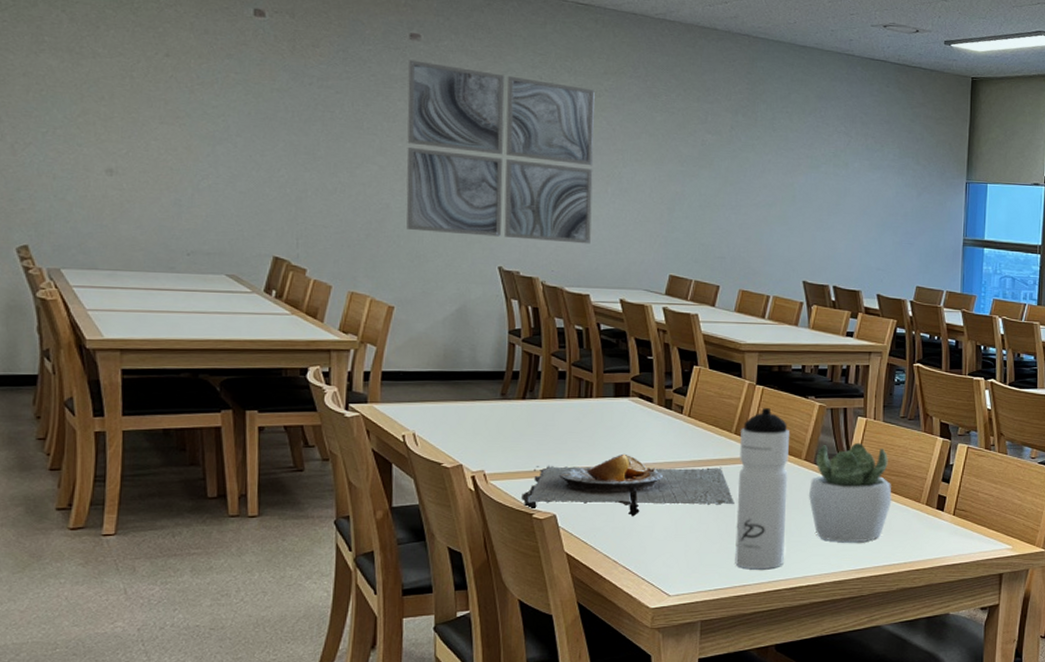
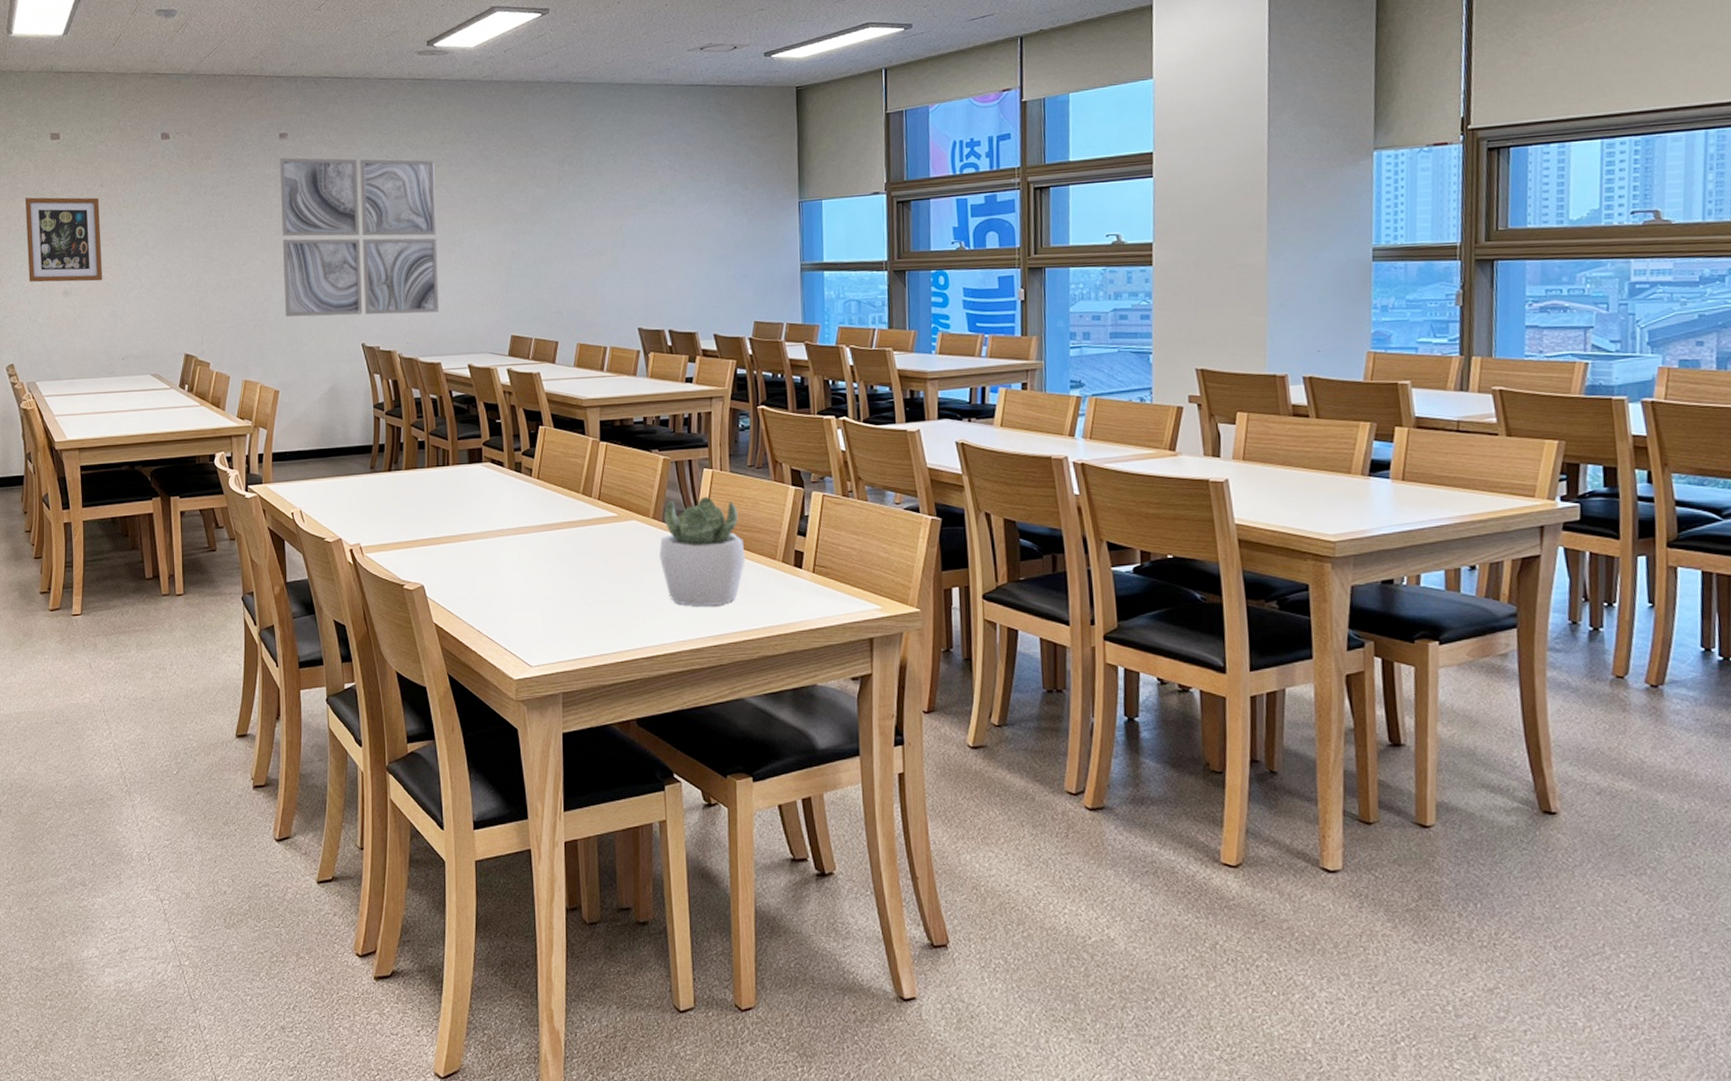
wall art: none [53,54,165,164] -> present [25,197,103,283]
plate: present [521,453,734,517] -> none [393,520,587,585]
water bottle: present [735,408,790,570] -> none [587,465,639,638]

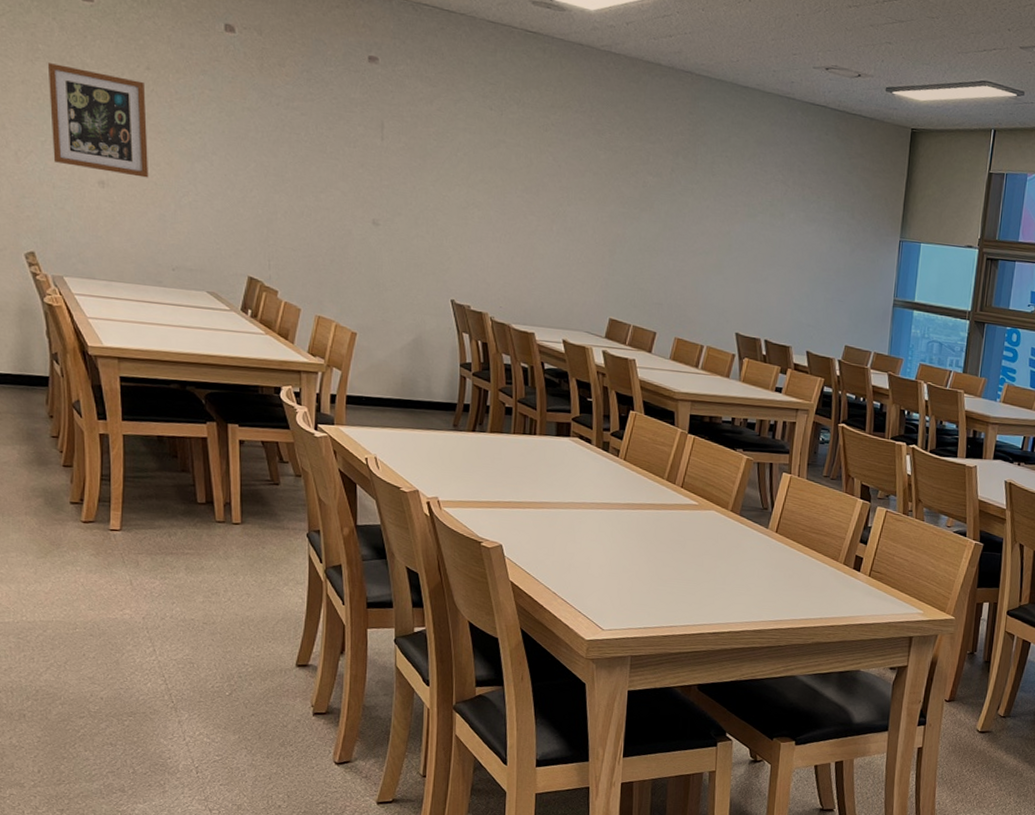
wall art: present [279,157,439,317] -> none [366,84,542,282]
succulent plant: present [659,496,746,607] -> none [733,497,812,595]

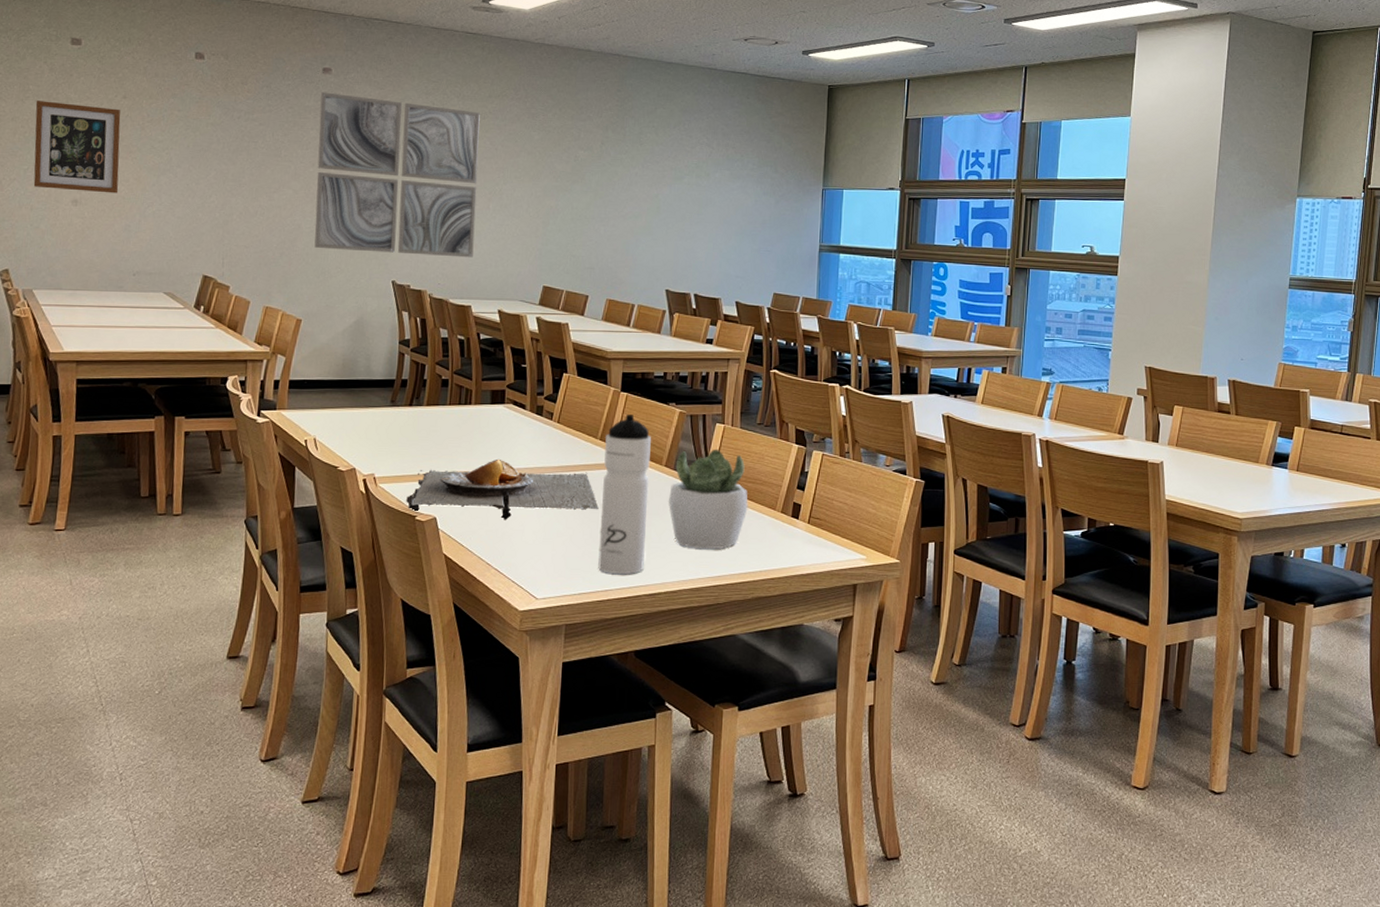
wall art: none [366,84,542,282] -> present [314,92,480,258]
plate: none [471,491,664,553] -> present [406,458,599,520]
water bottle: none [663,457,718,613] -> present [598,414,651,575]
succulent plant: none [733,497,812,595] -> present [668,449,748,550]

